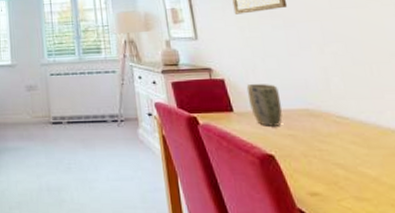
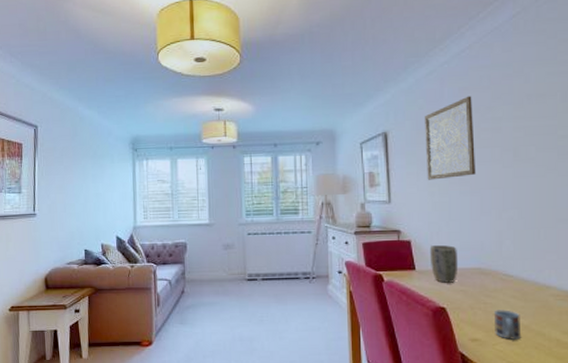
cup: none [332,158,372,196] -> present [493,310,522,341]

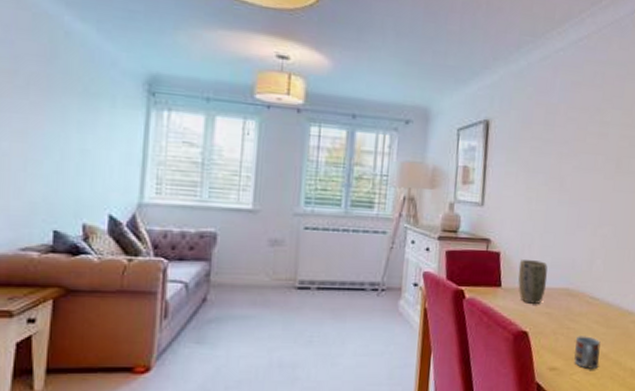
wall art: present [424,95,476,180] -> none [526,92,584,184]

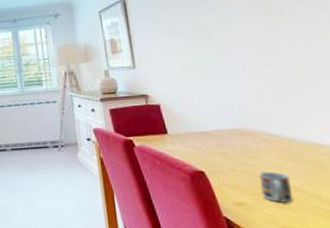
plant pot: present [518,260,548,304] -> none [181,107,215,146]

